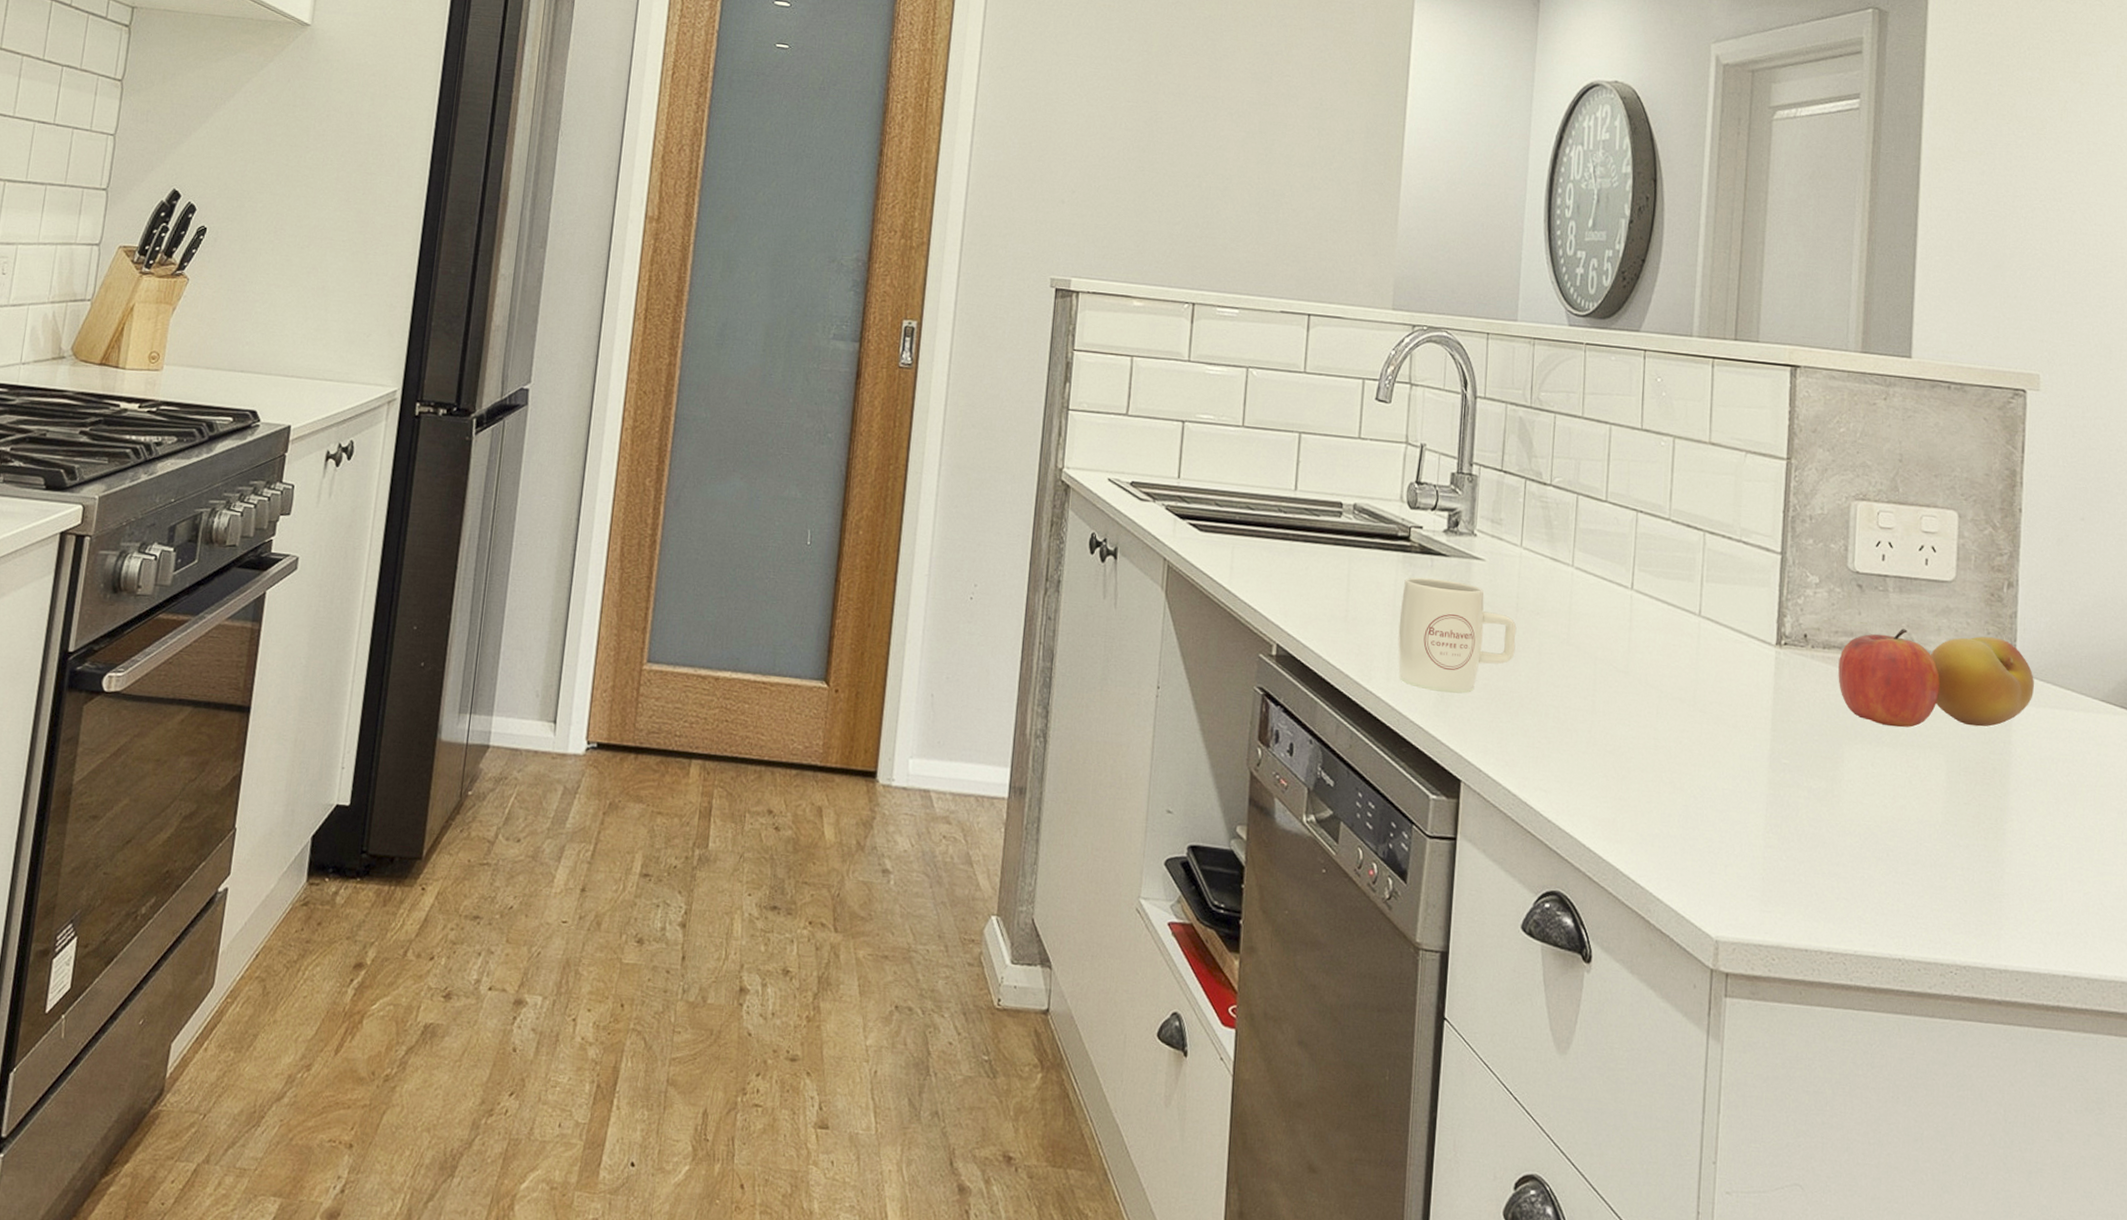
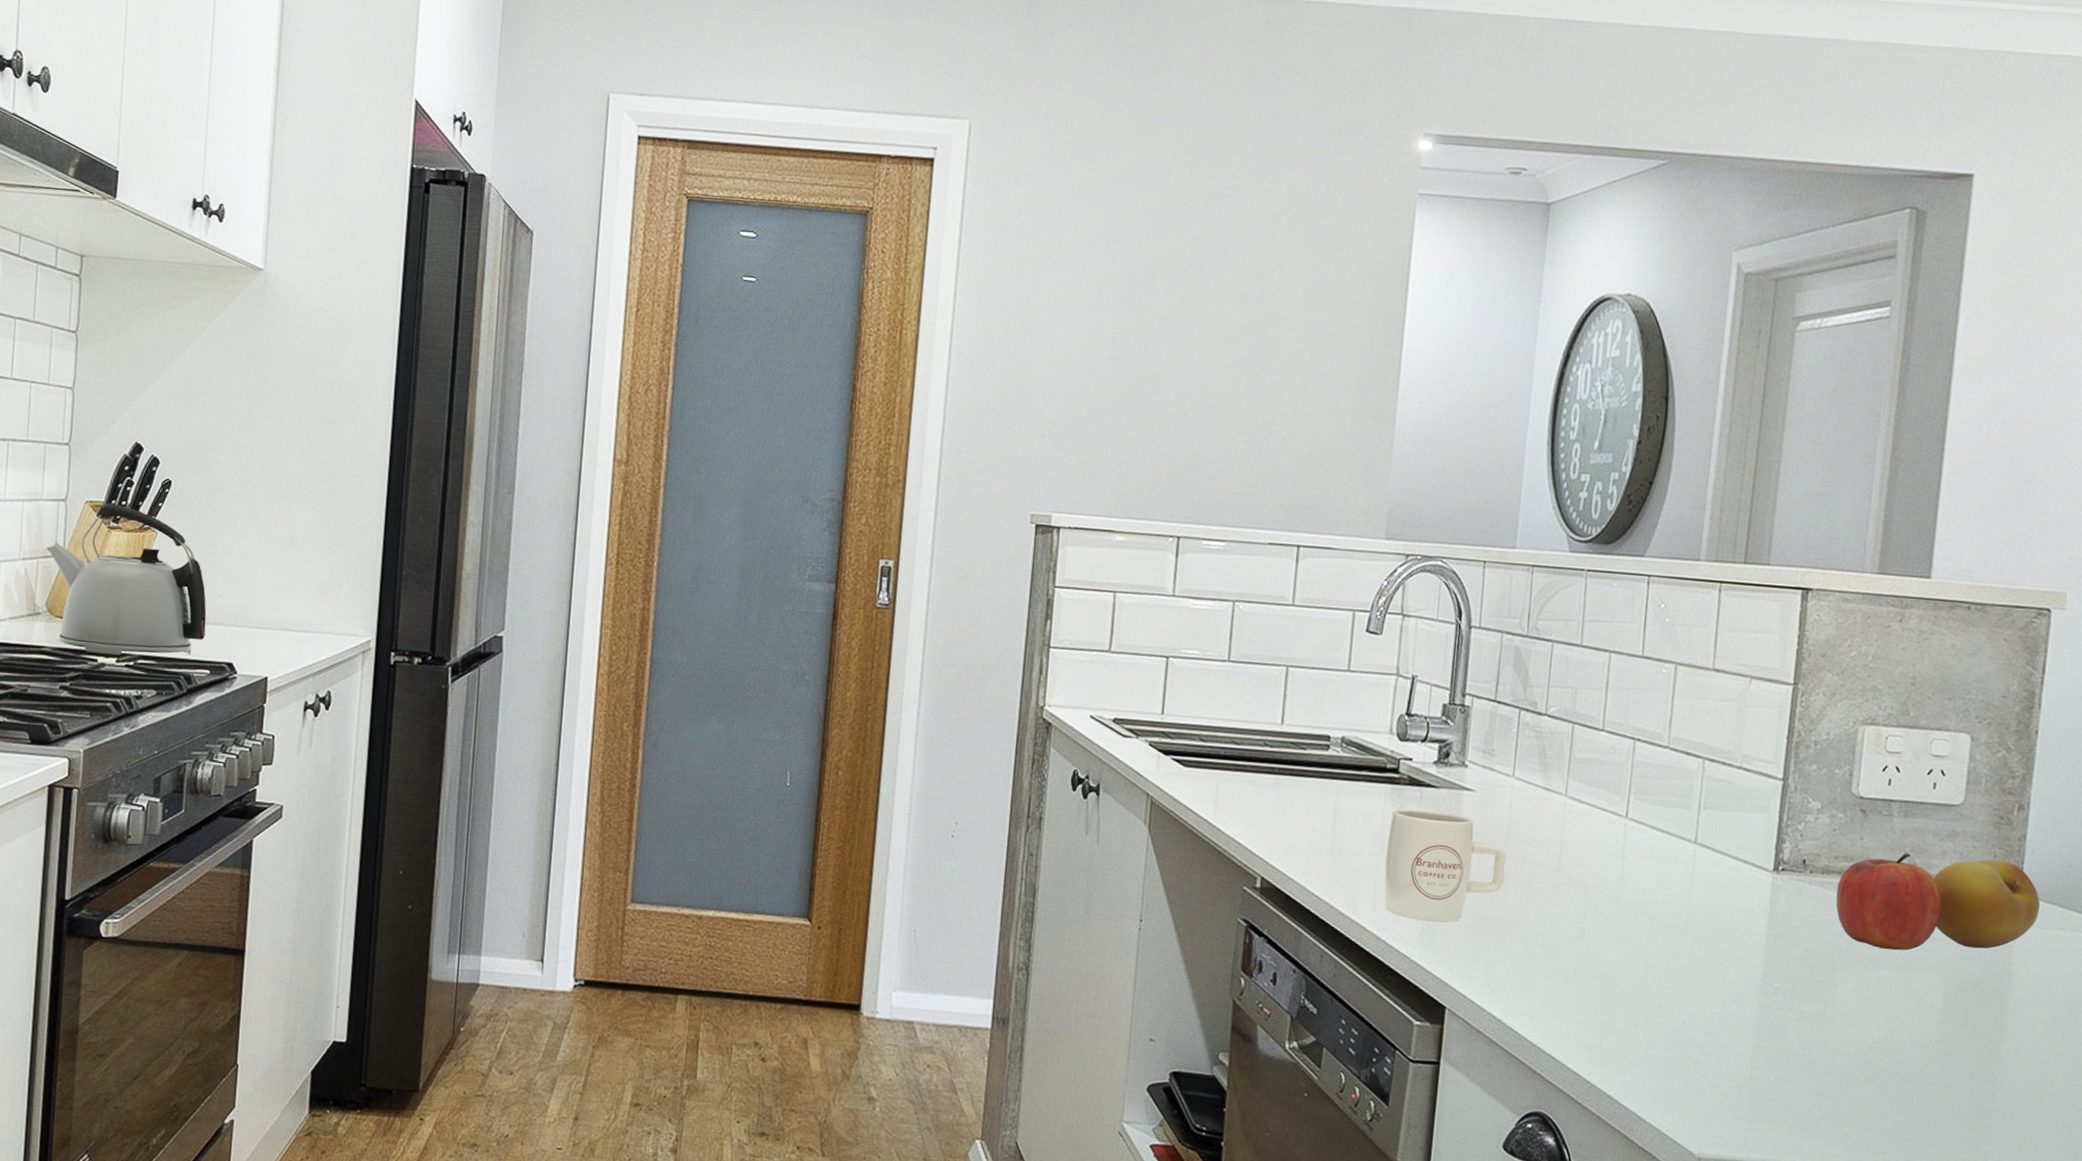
kettle: none [75,248,234,402] -> present [46,503,207,657]

